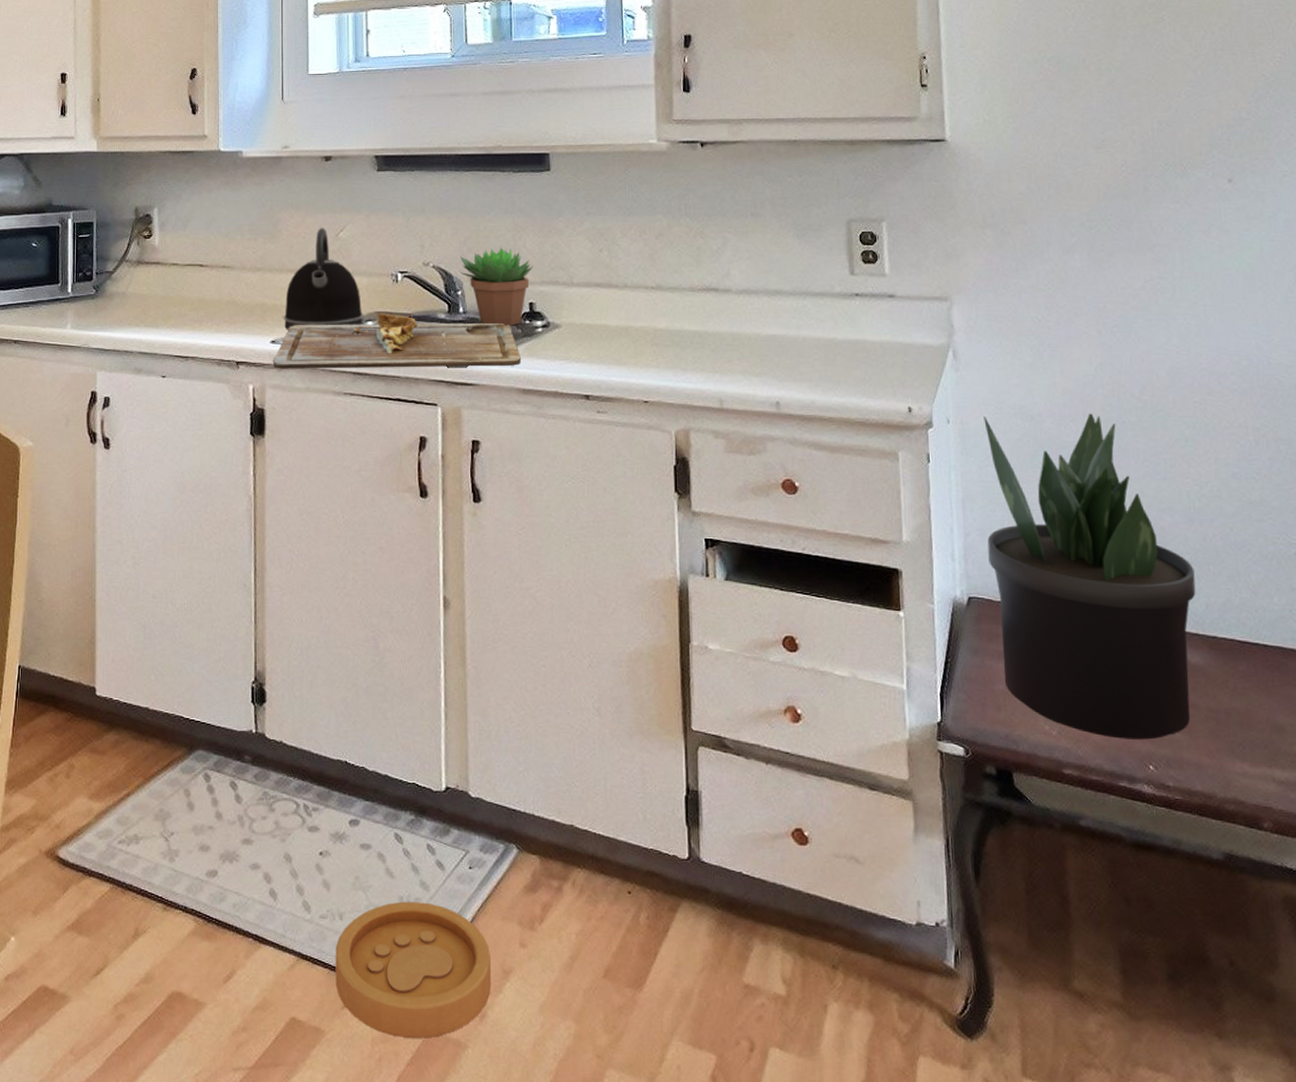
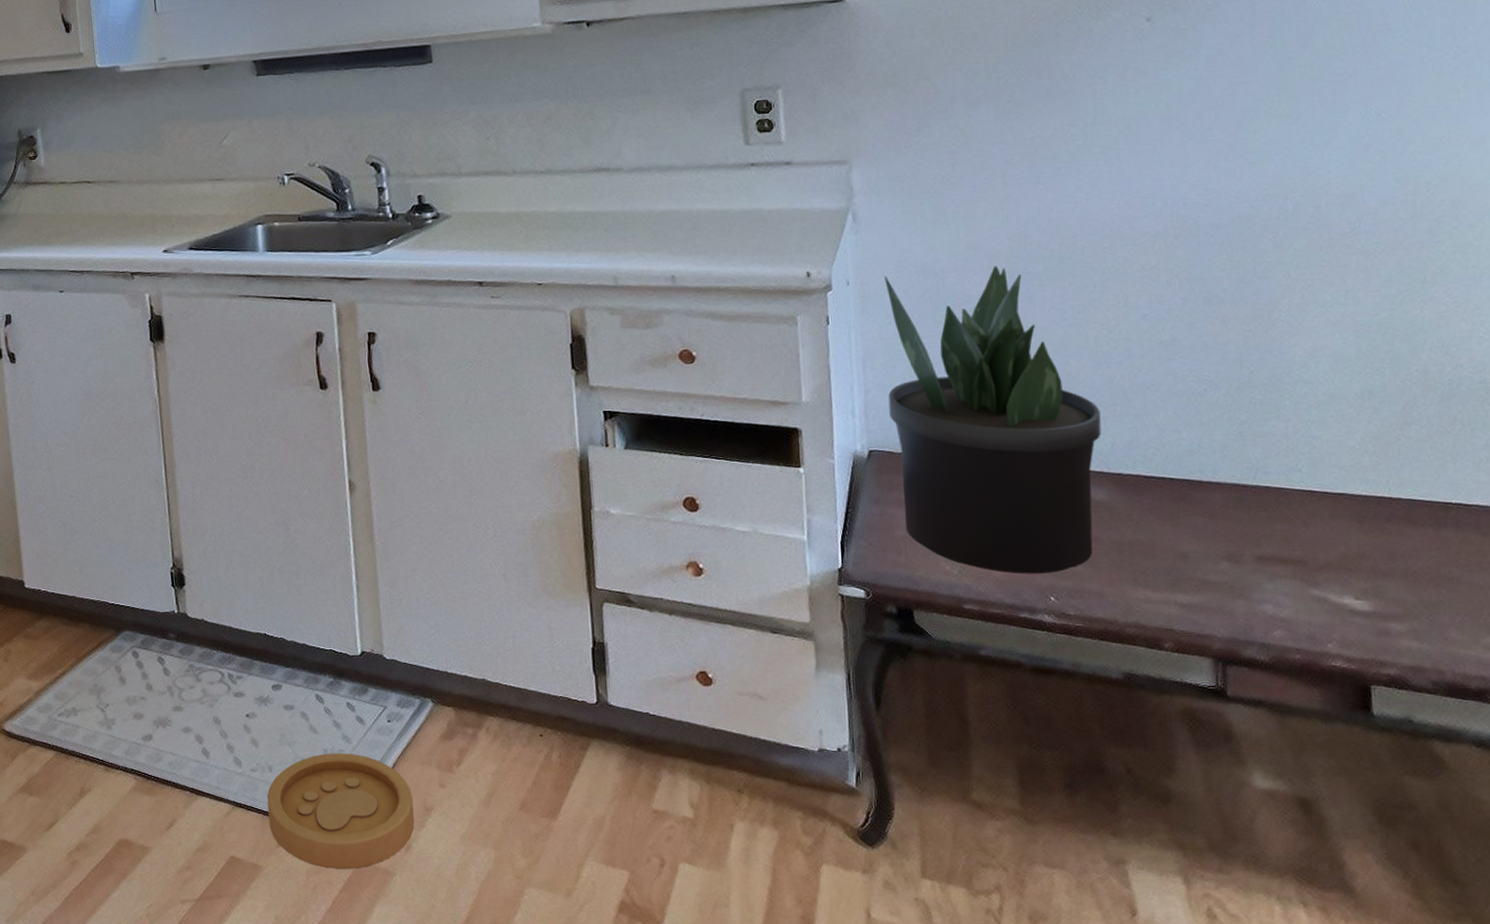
cutting board: present [272,313,521,369] -> none [166,215,412,277]
kettle: present [283,228,364,330] -> none [173,136,254,239]
succulent plant: present [460,246,533,326] -> none [345,142,420,220]

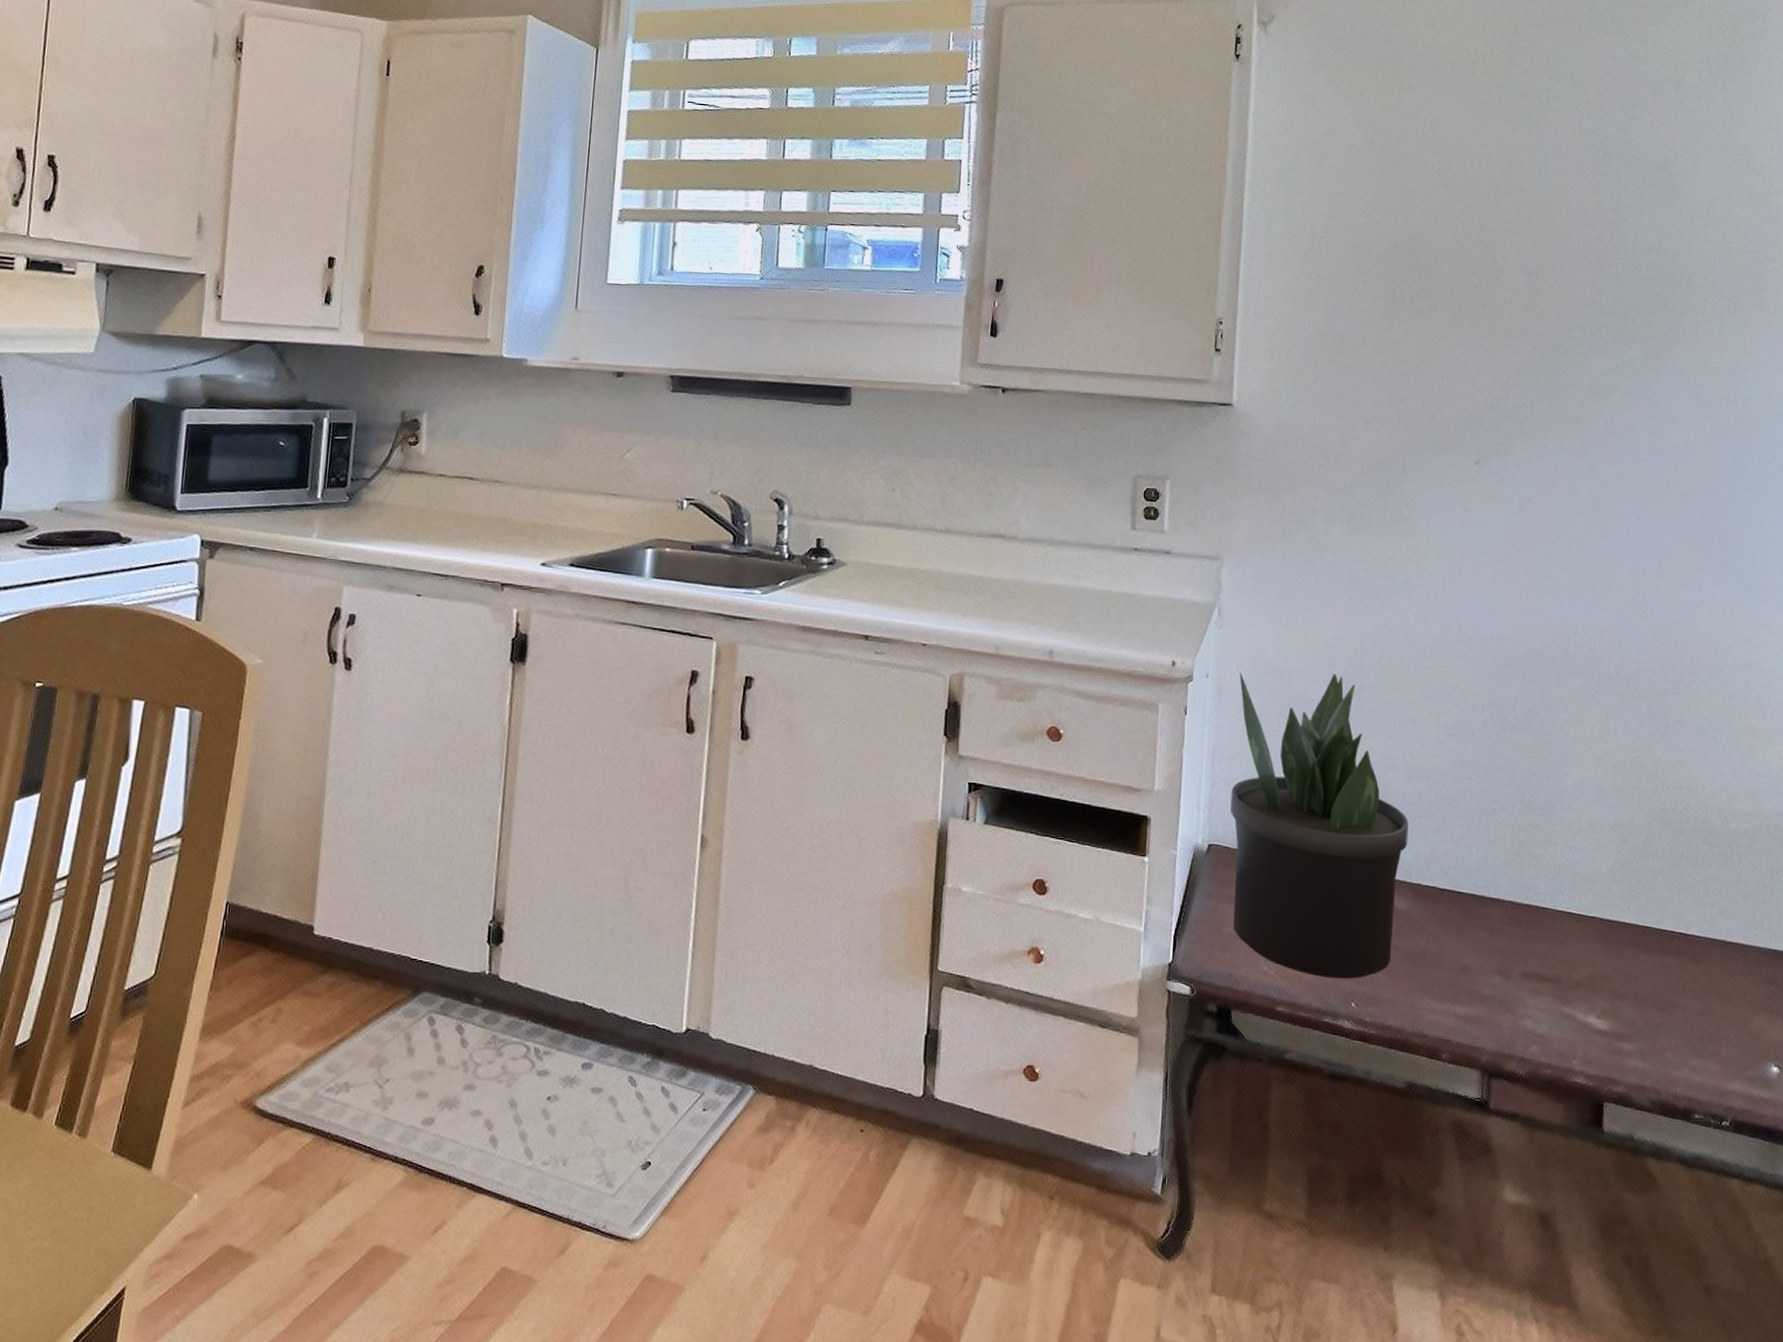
pet bowl: present [267,753,415,869] -> none [552,1145,717,1283]

